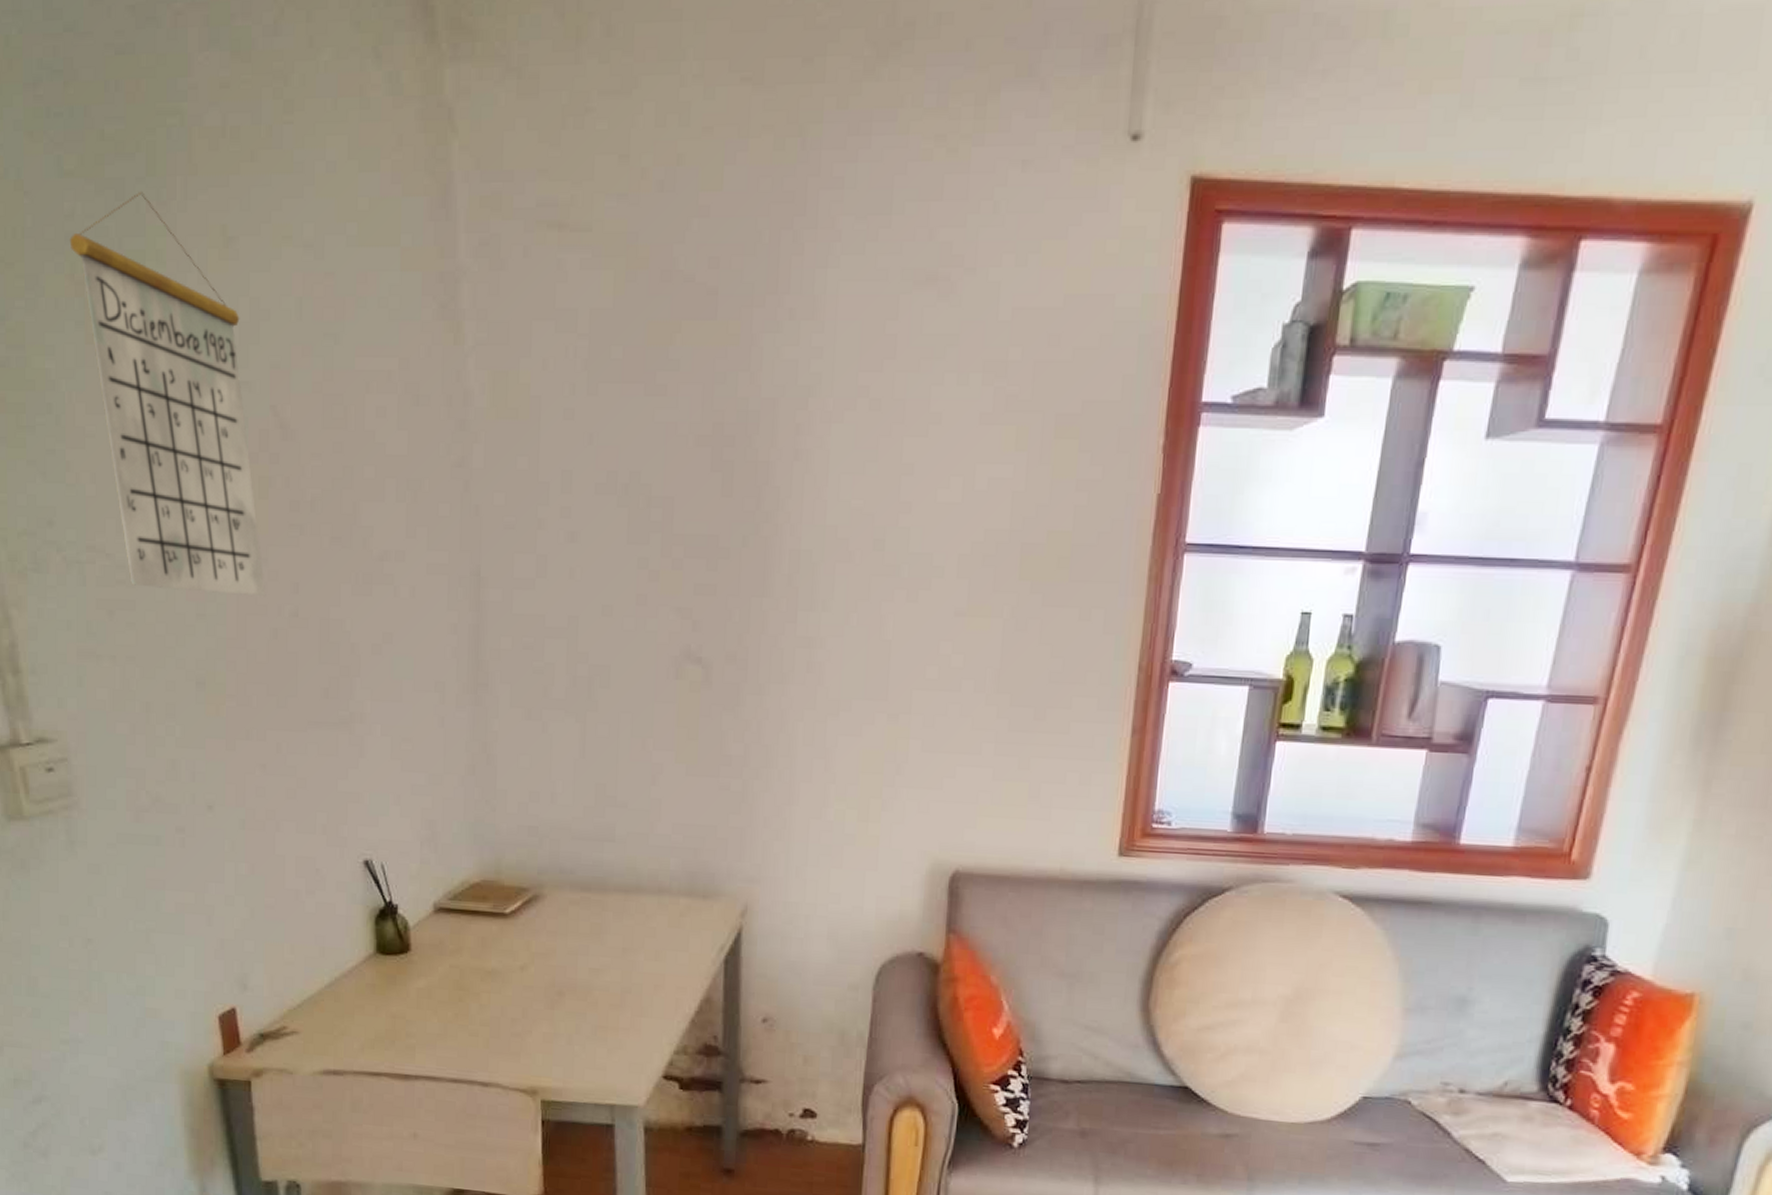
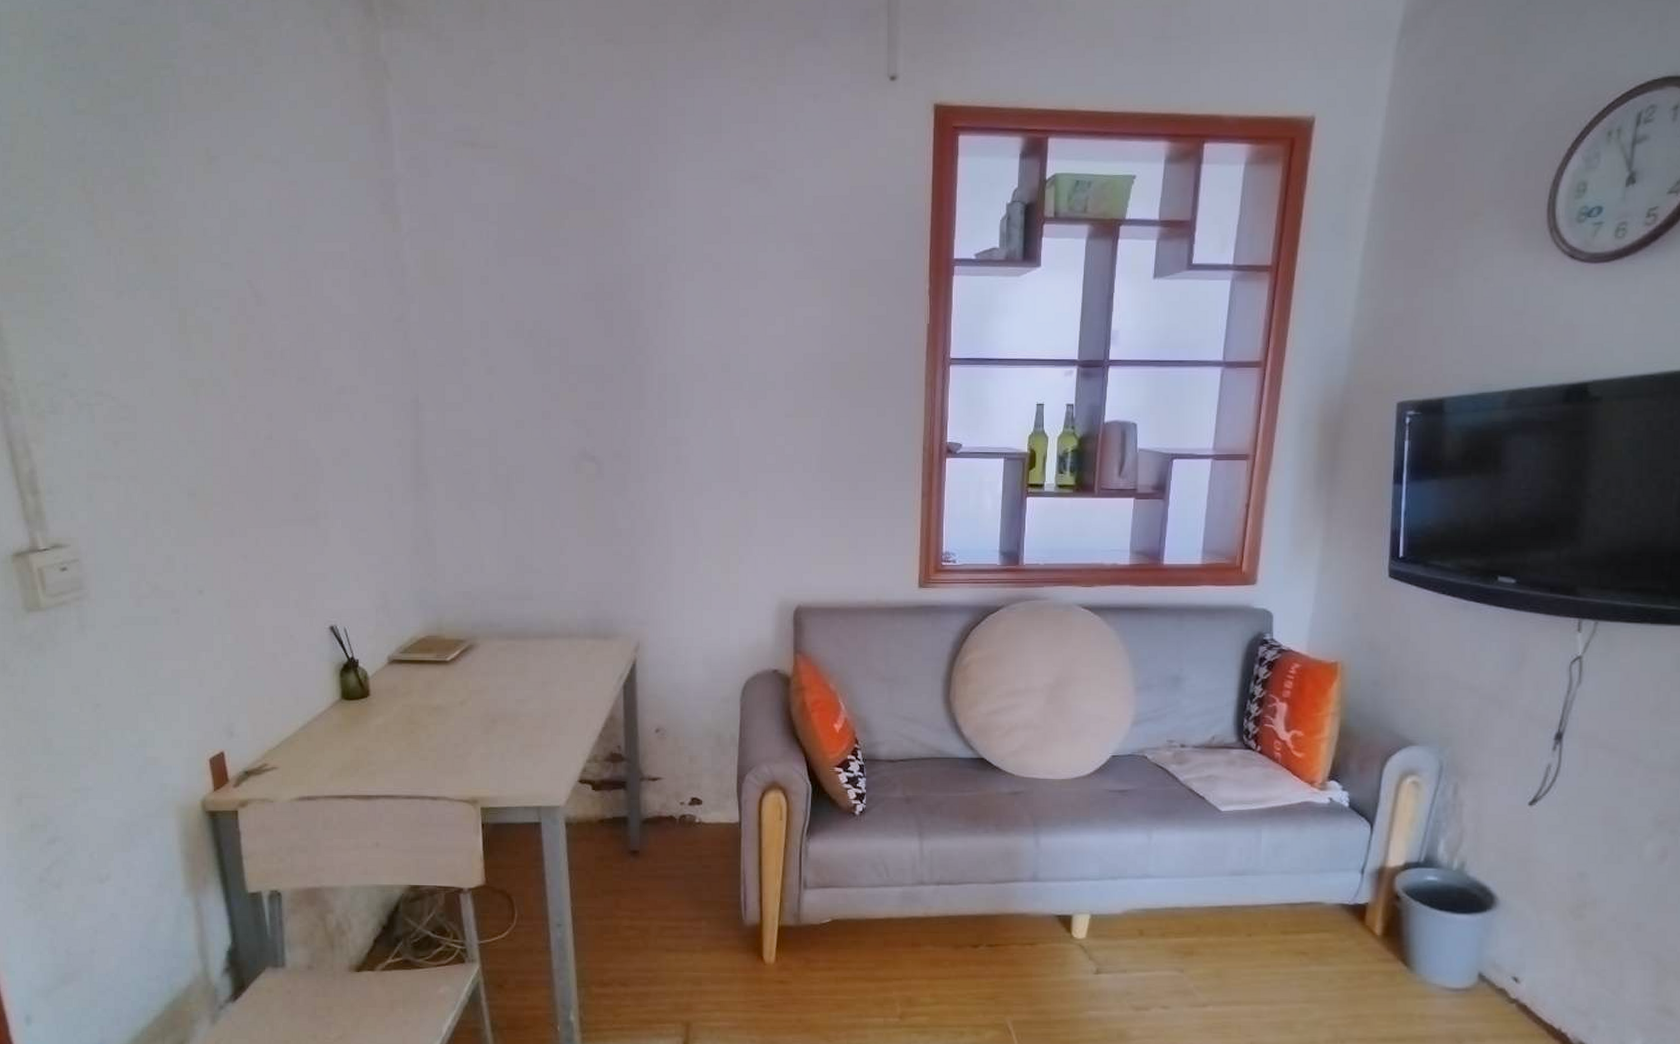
calendar: present [69,192,266,597] -> none [81,124,246,425]

